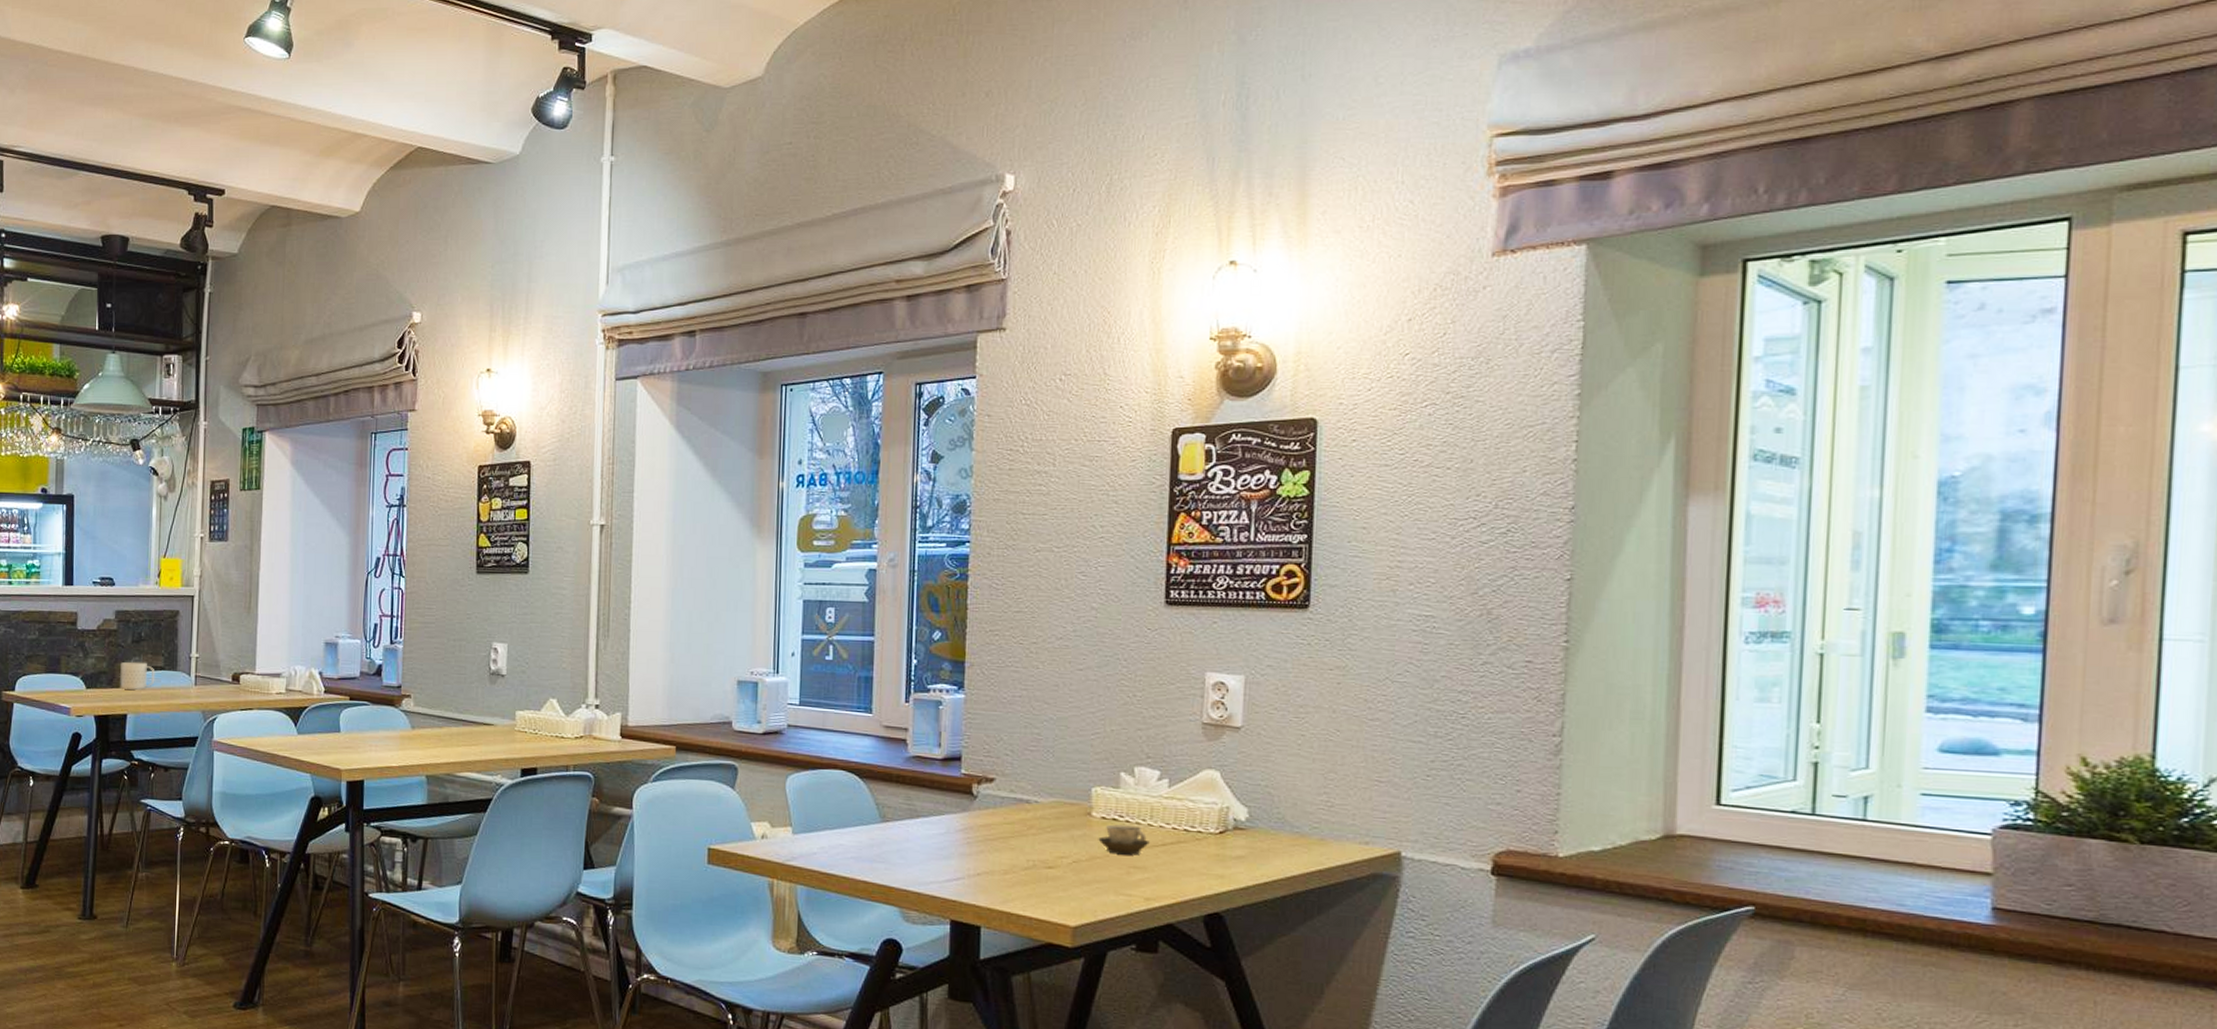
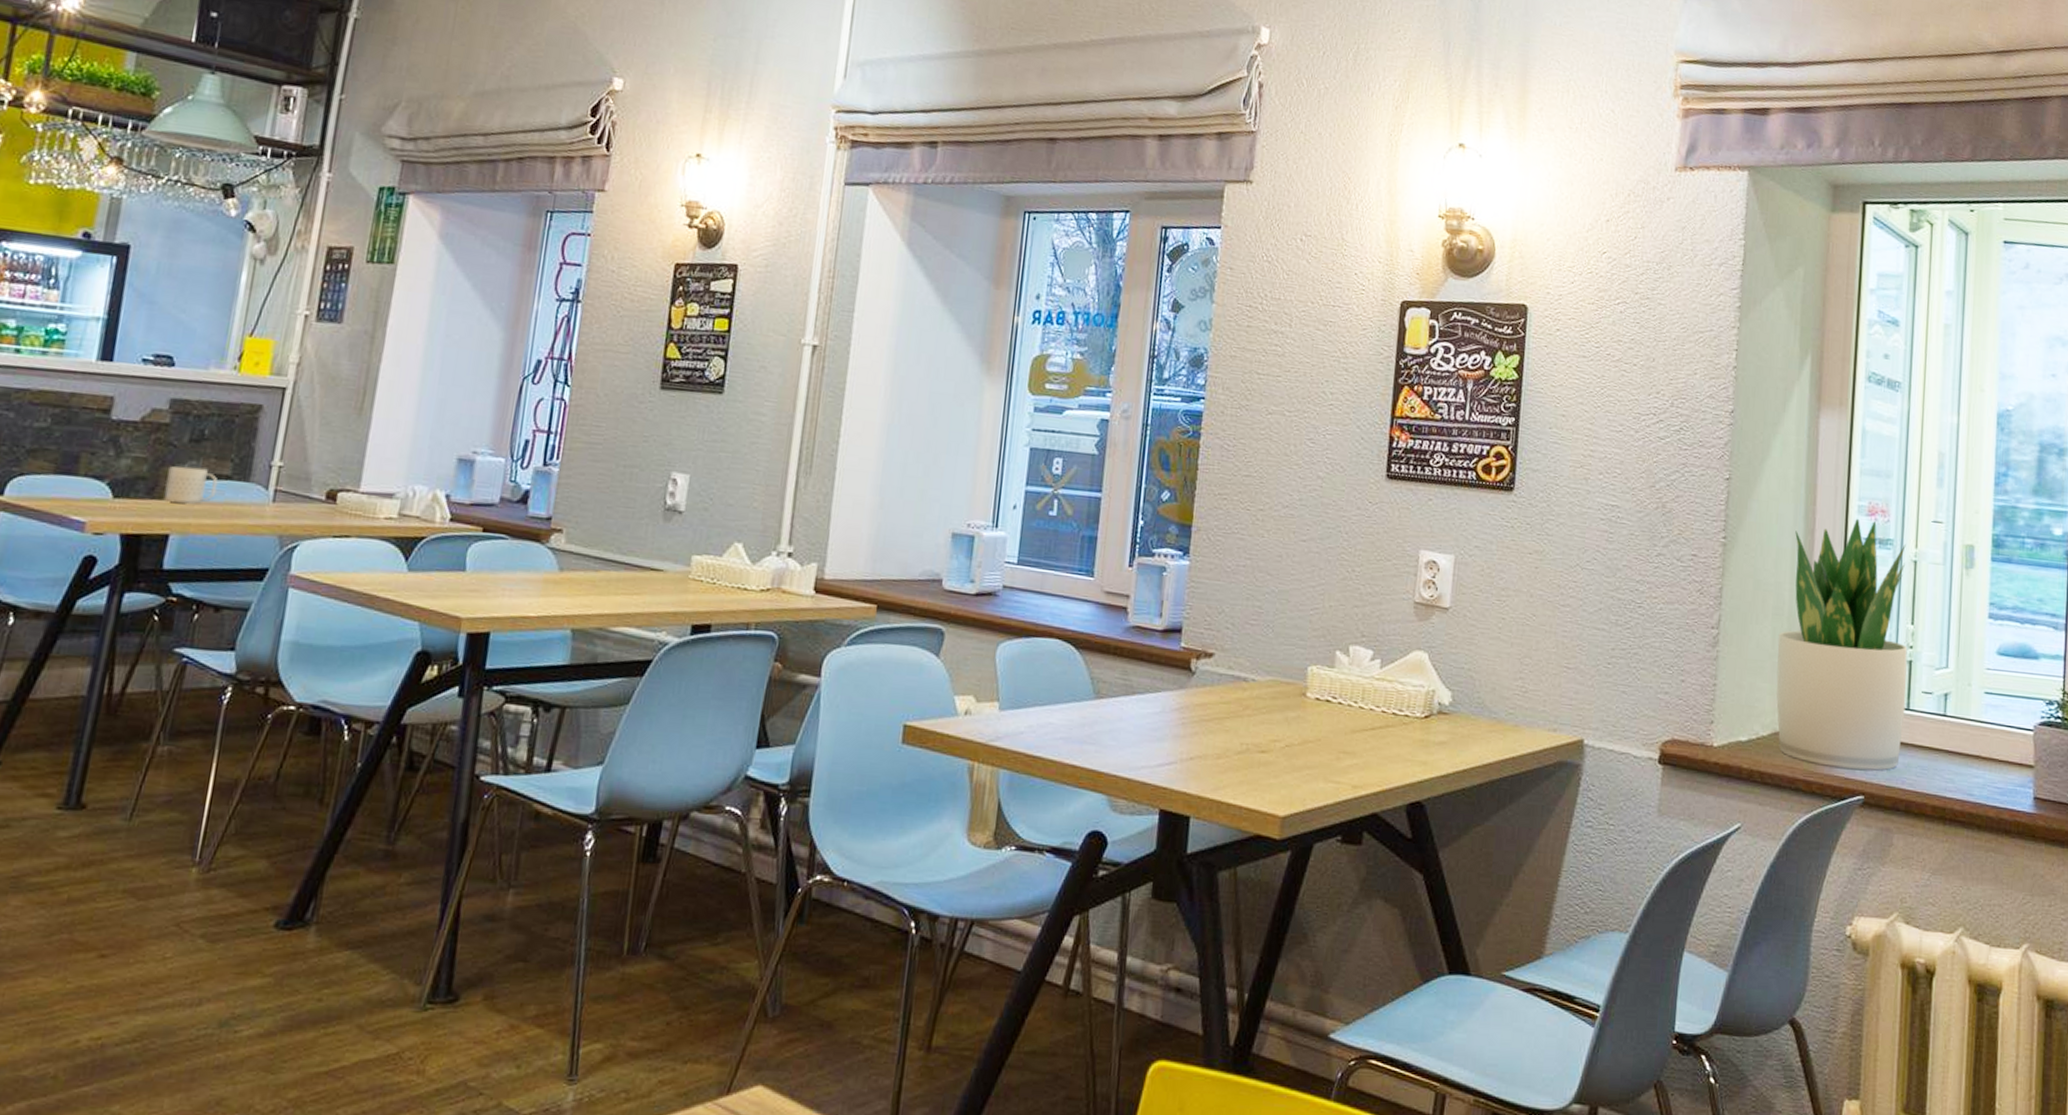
cup: present [1098,824,1150,855] -> none [1311,706,1360,739]
planter: none [1636,611,1812,881] -> present [1776,518,1908,772]

